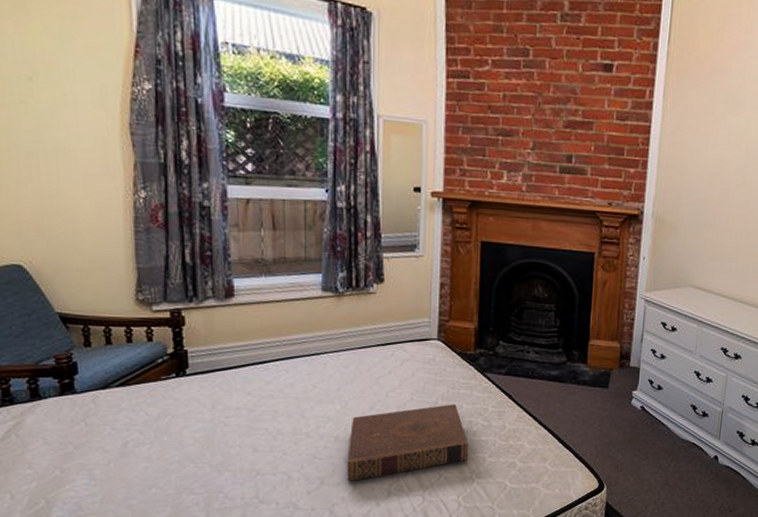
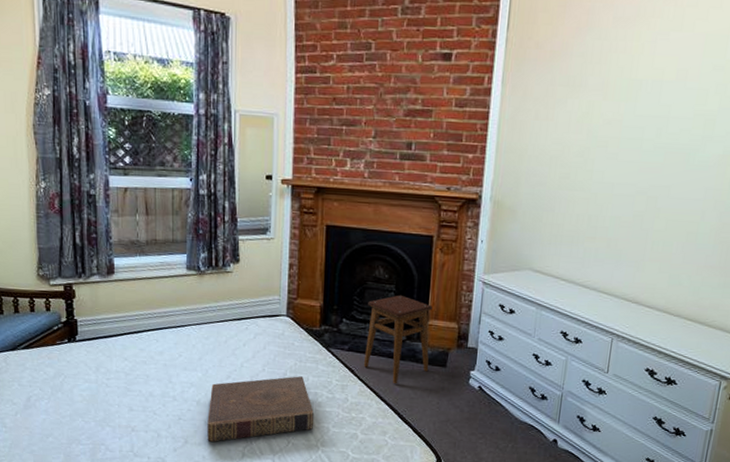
stool: none [521,314,594,408] -> present [363,294,433,384]

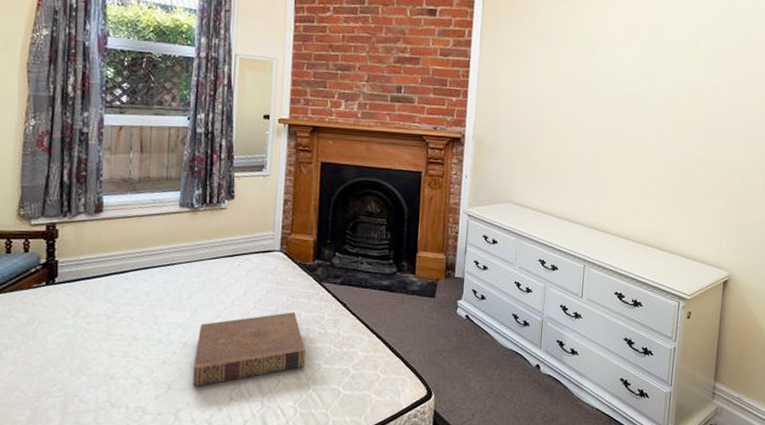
stool: present [363,294,433,384] -> none [355,228,422,317]

